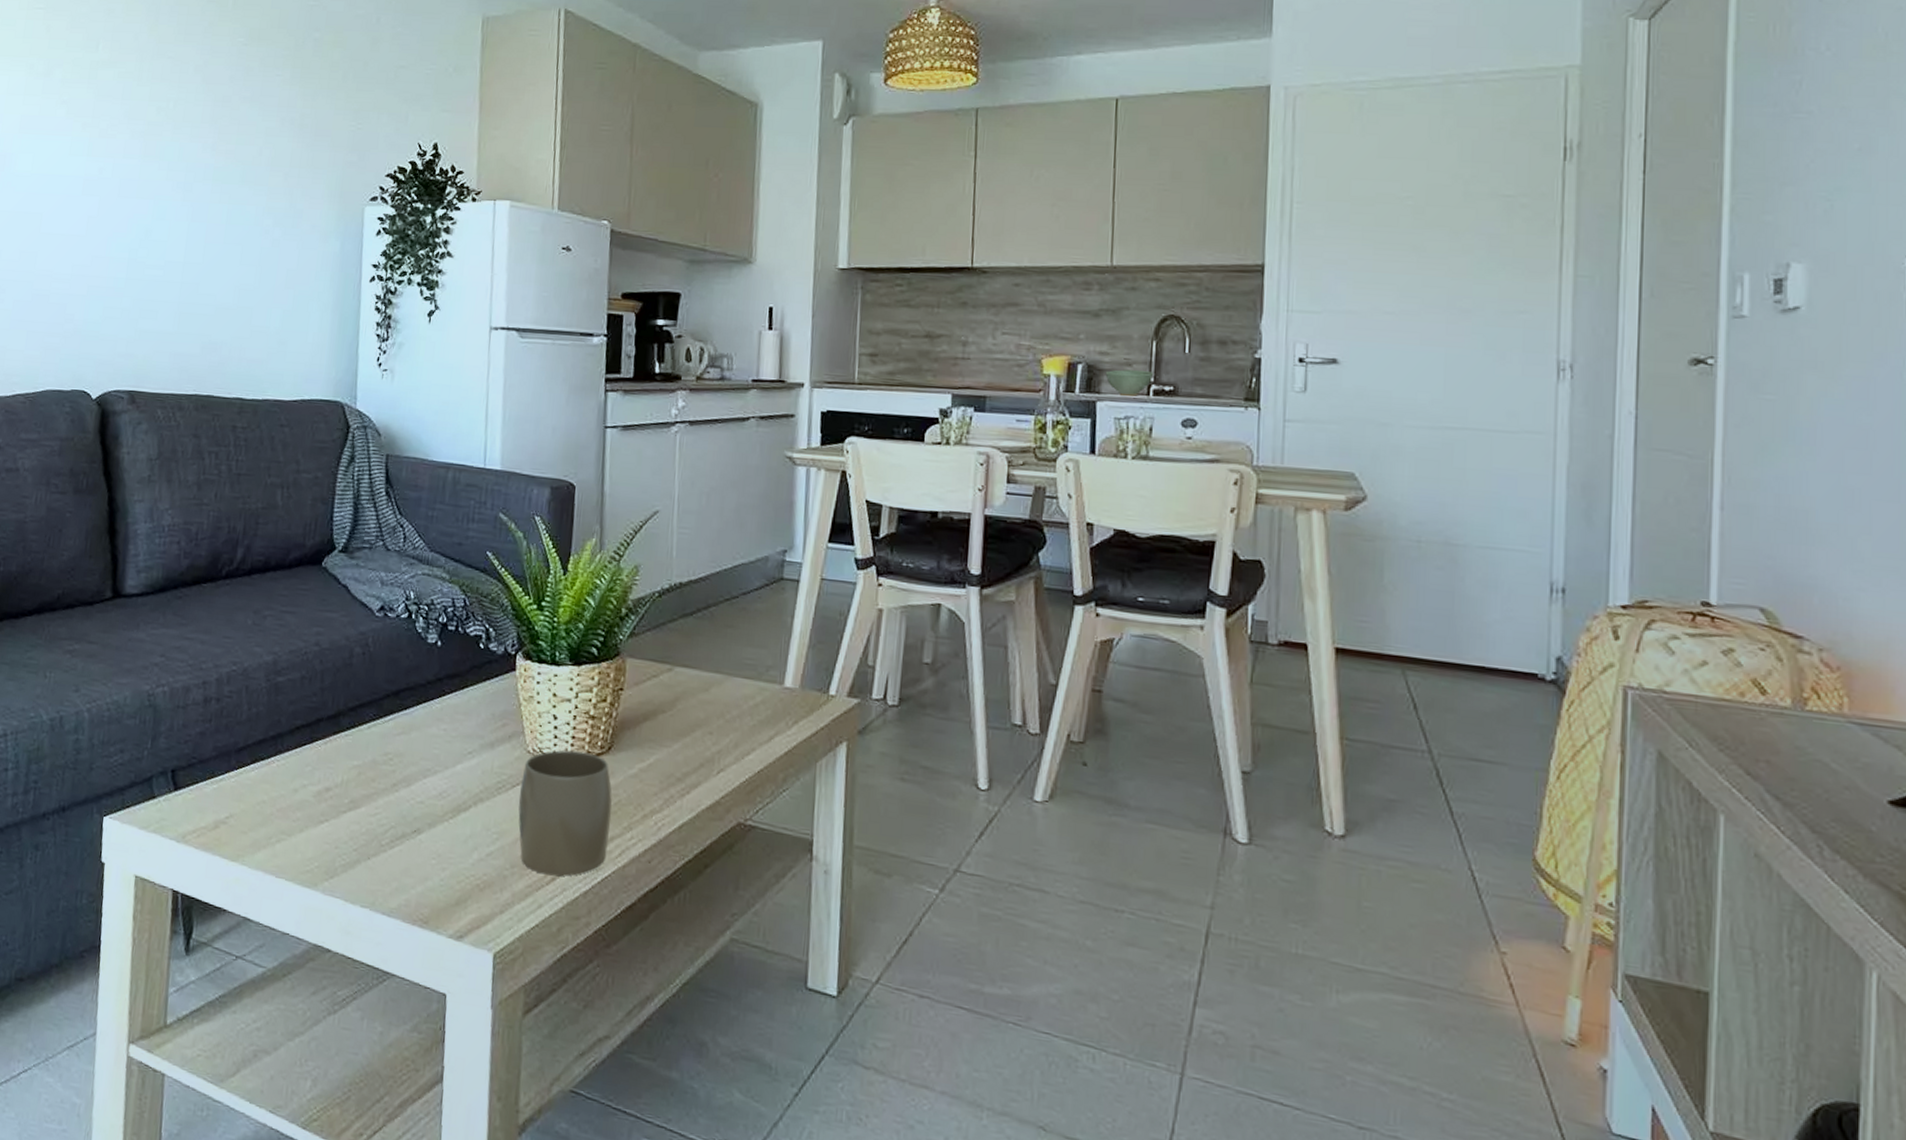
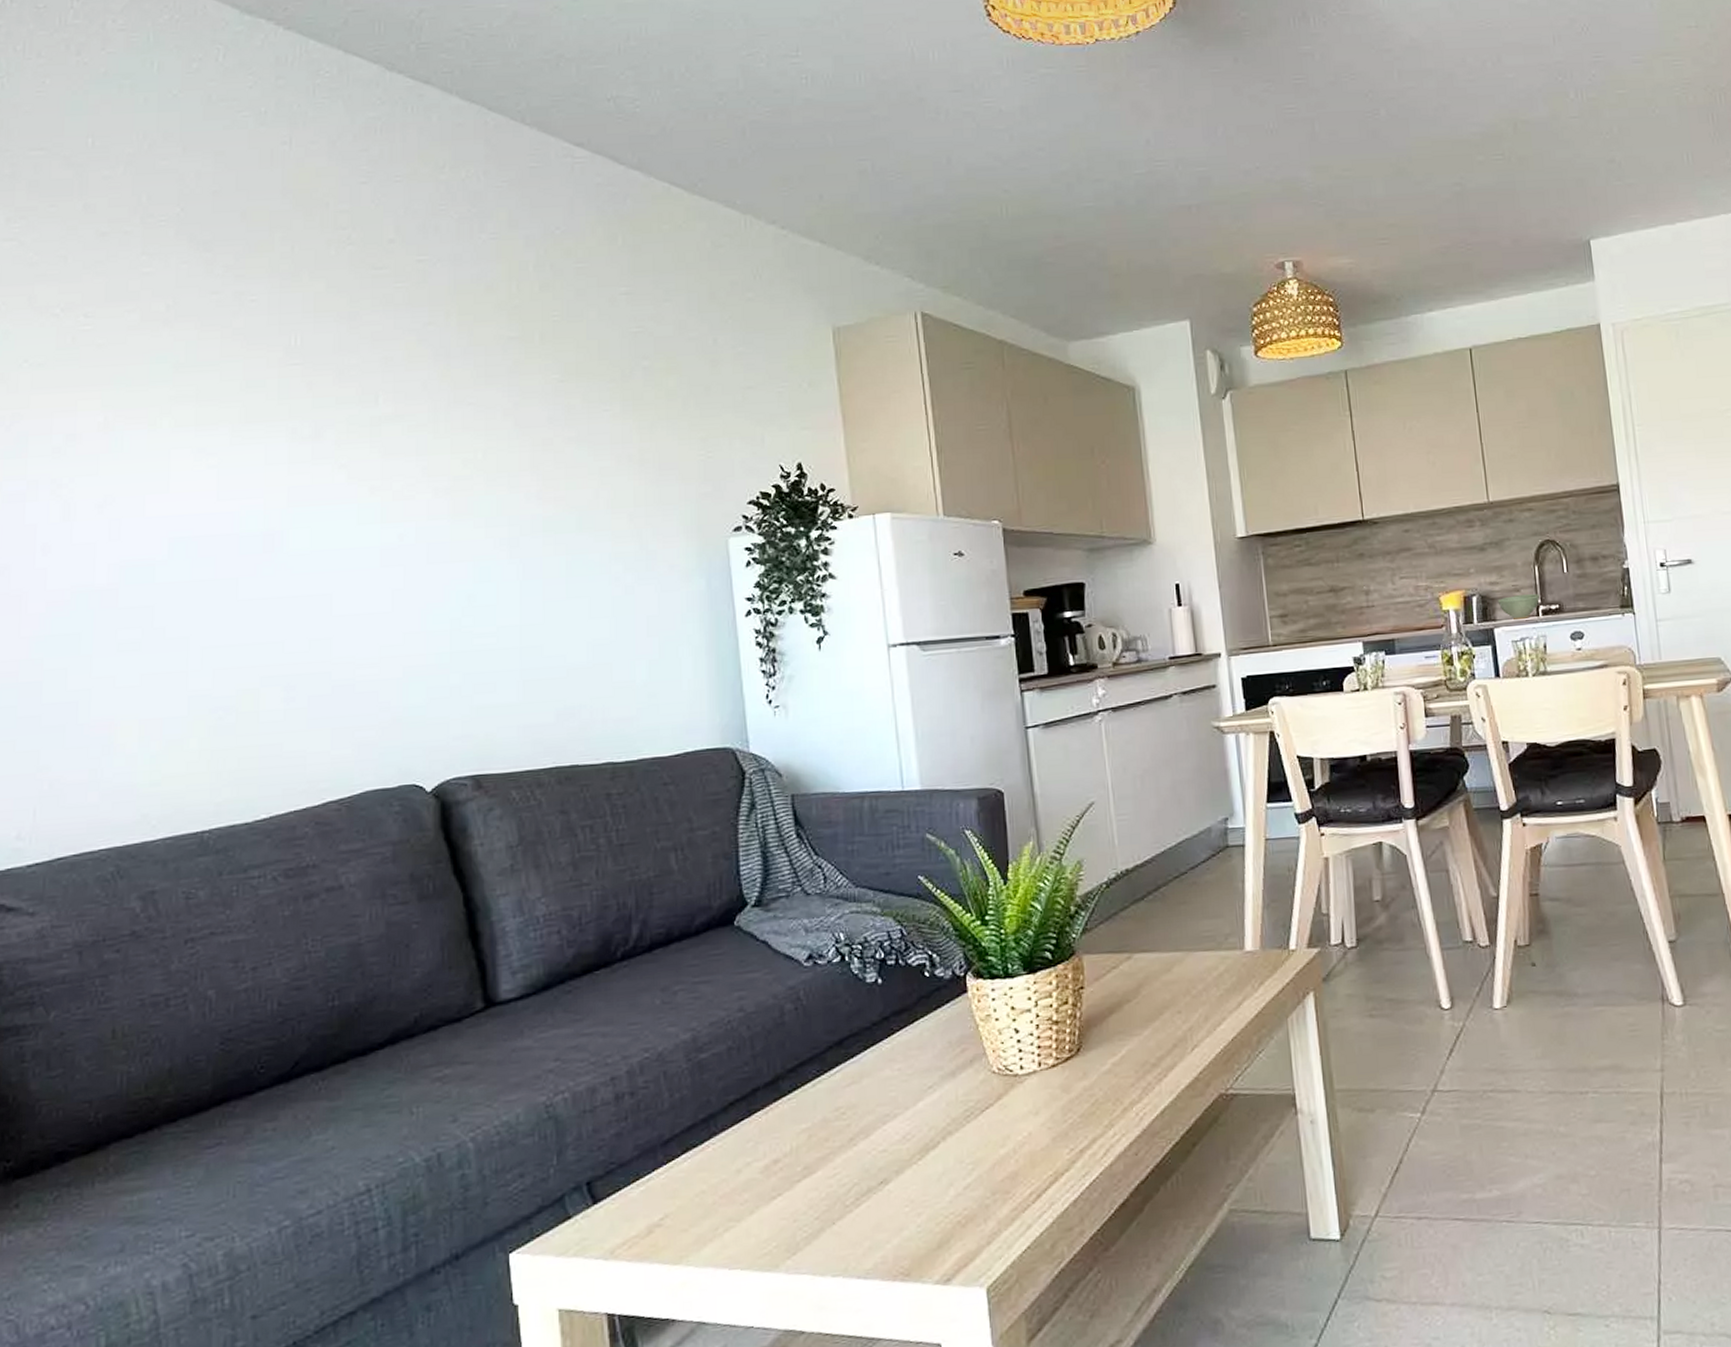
mug: present [518,750,613,876] -> none [989,1059,1092,1194]

